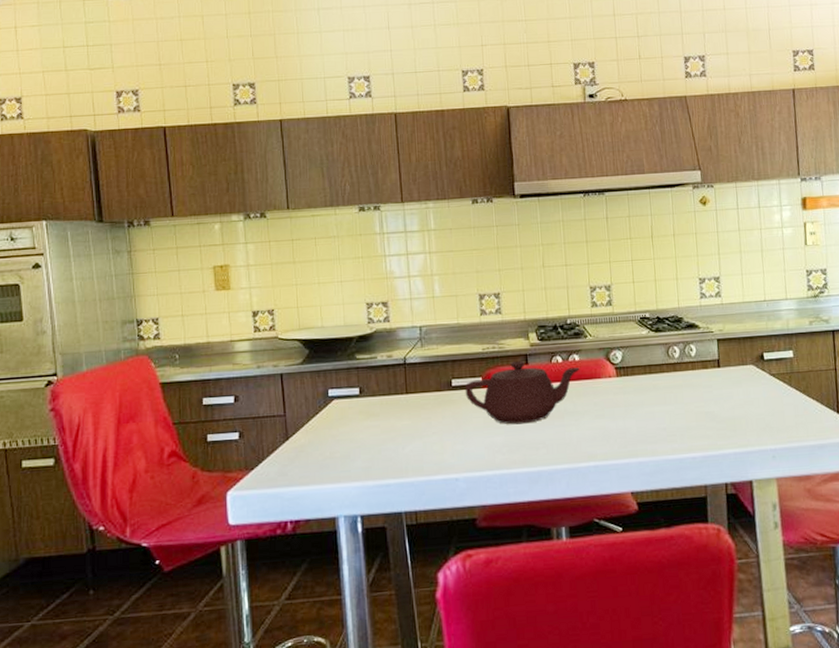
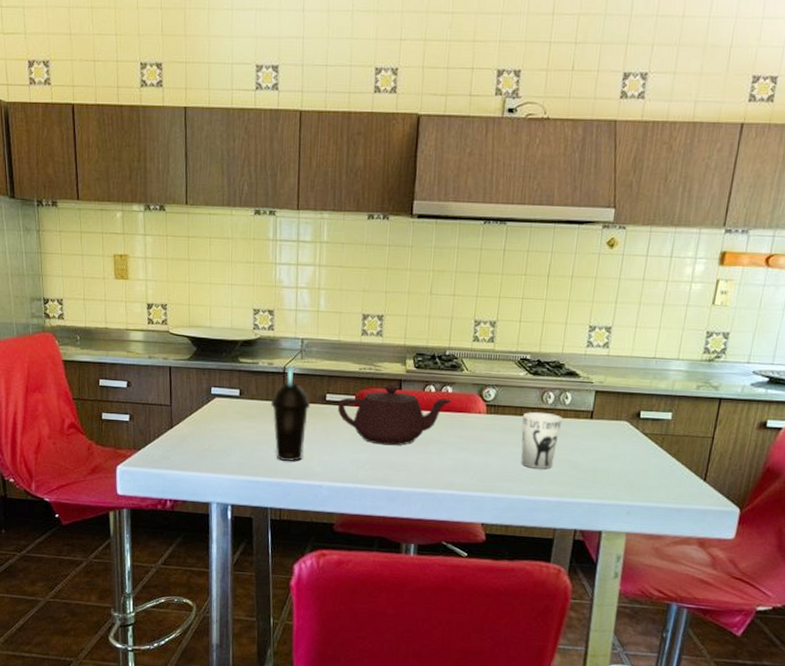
cup: none [394,356,437,458] -> present [271,366,311,462]
cup: none [653,367,692,426] -> present [521,411,563,469]

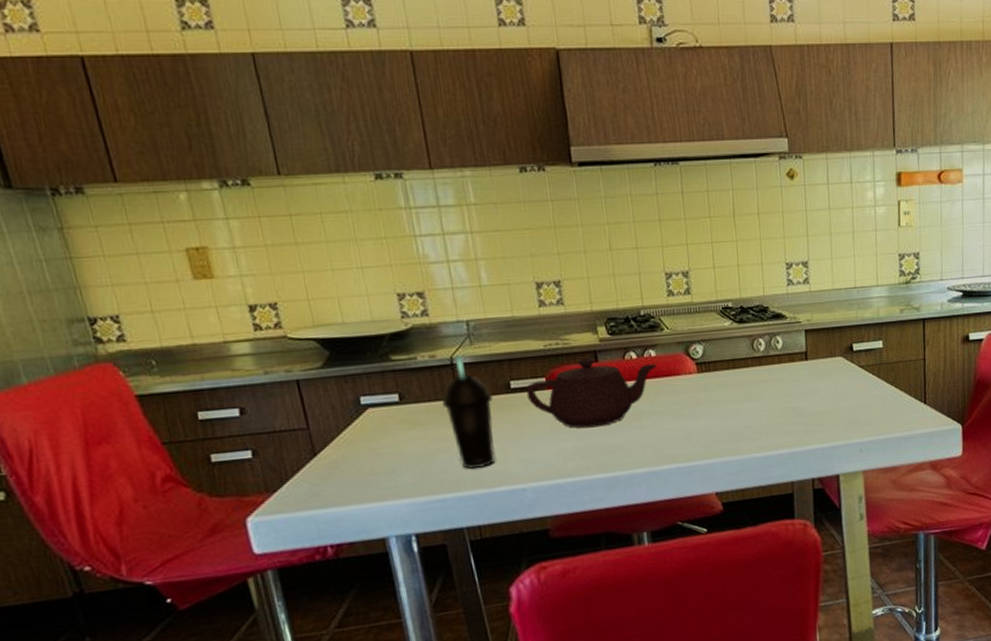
cup: present [521,411,563,469] -> none [737,361,778,423]

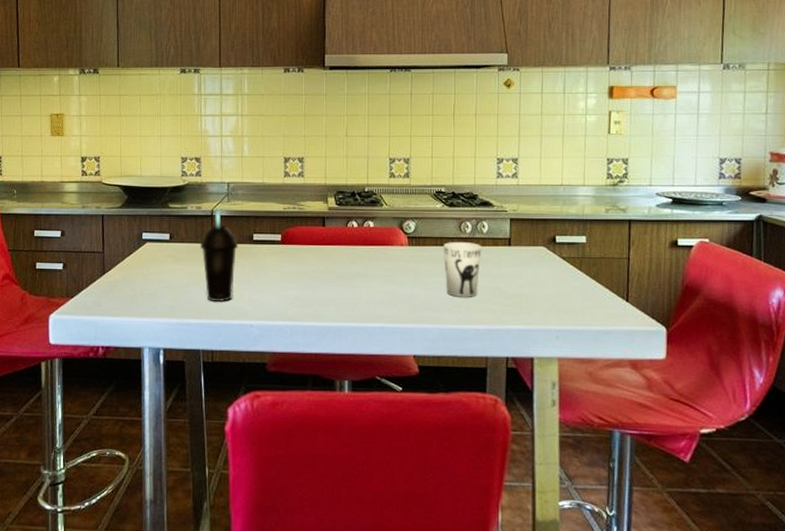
teapot: present [525,357,657,429] -> none [264,222,374,281]
cup: none [737,361,778,423] -> present [444,241,482,297]

